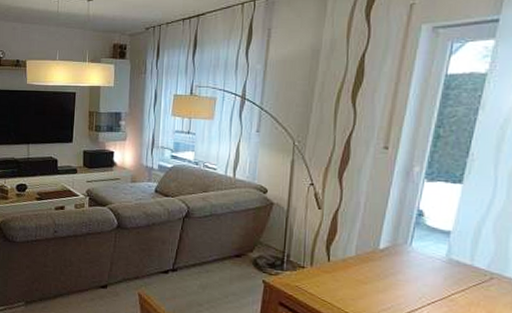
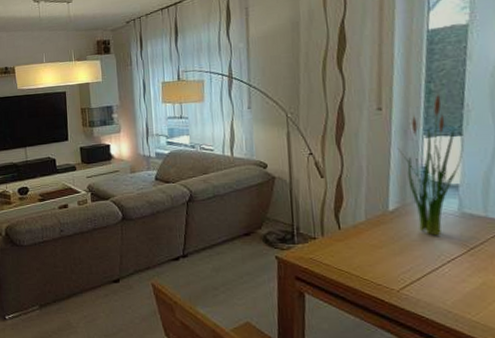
plant: none [397,138,464,279] -> present [397,92,464,236]

